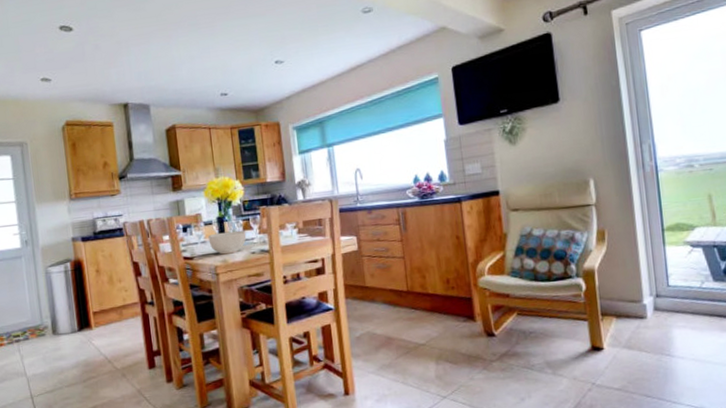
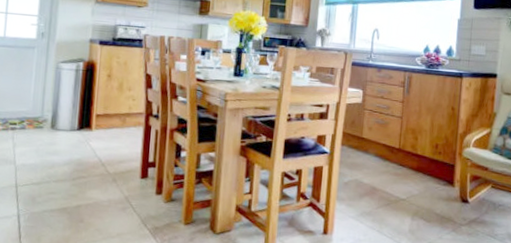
bowl: present [208,230,246,255] -> none [224,62,261,84]

